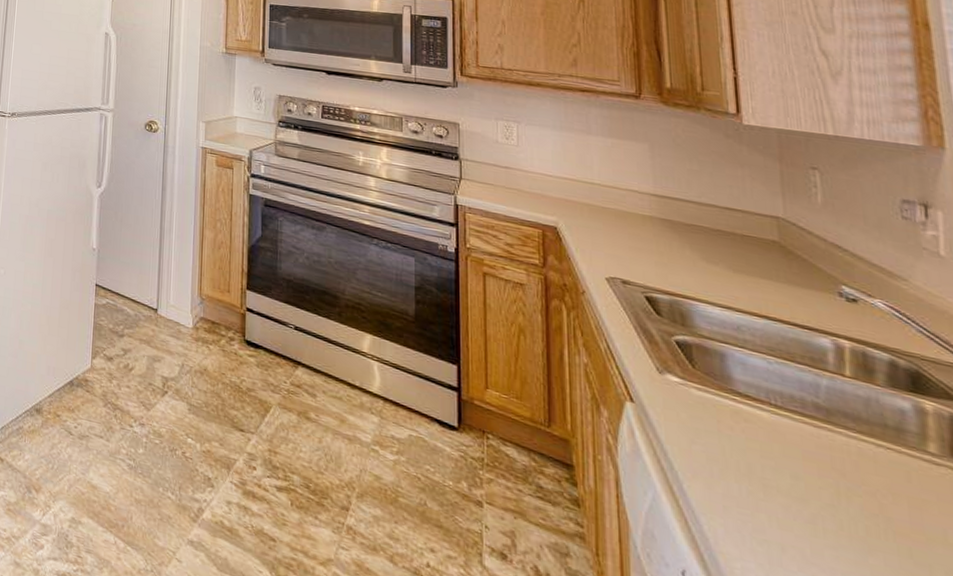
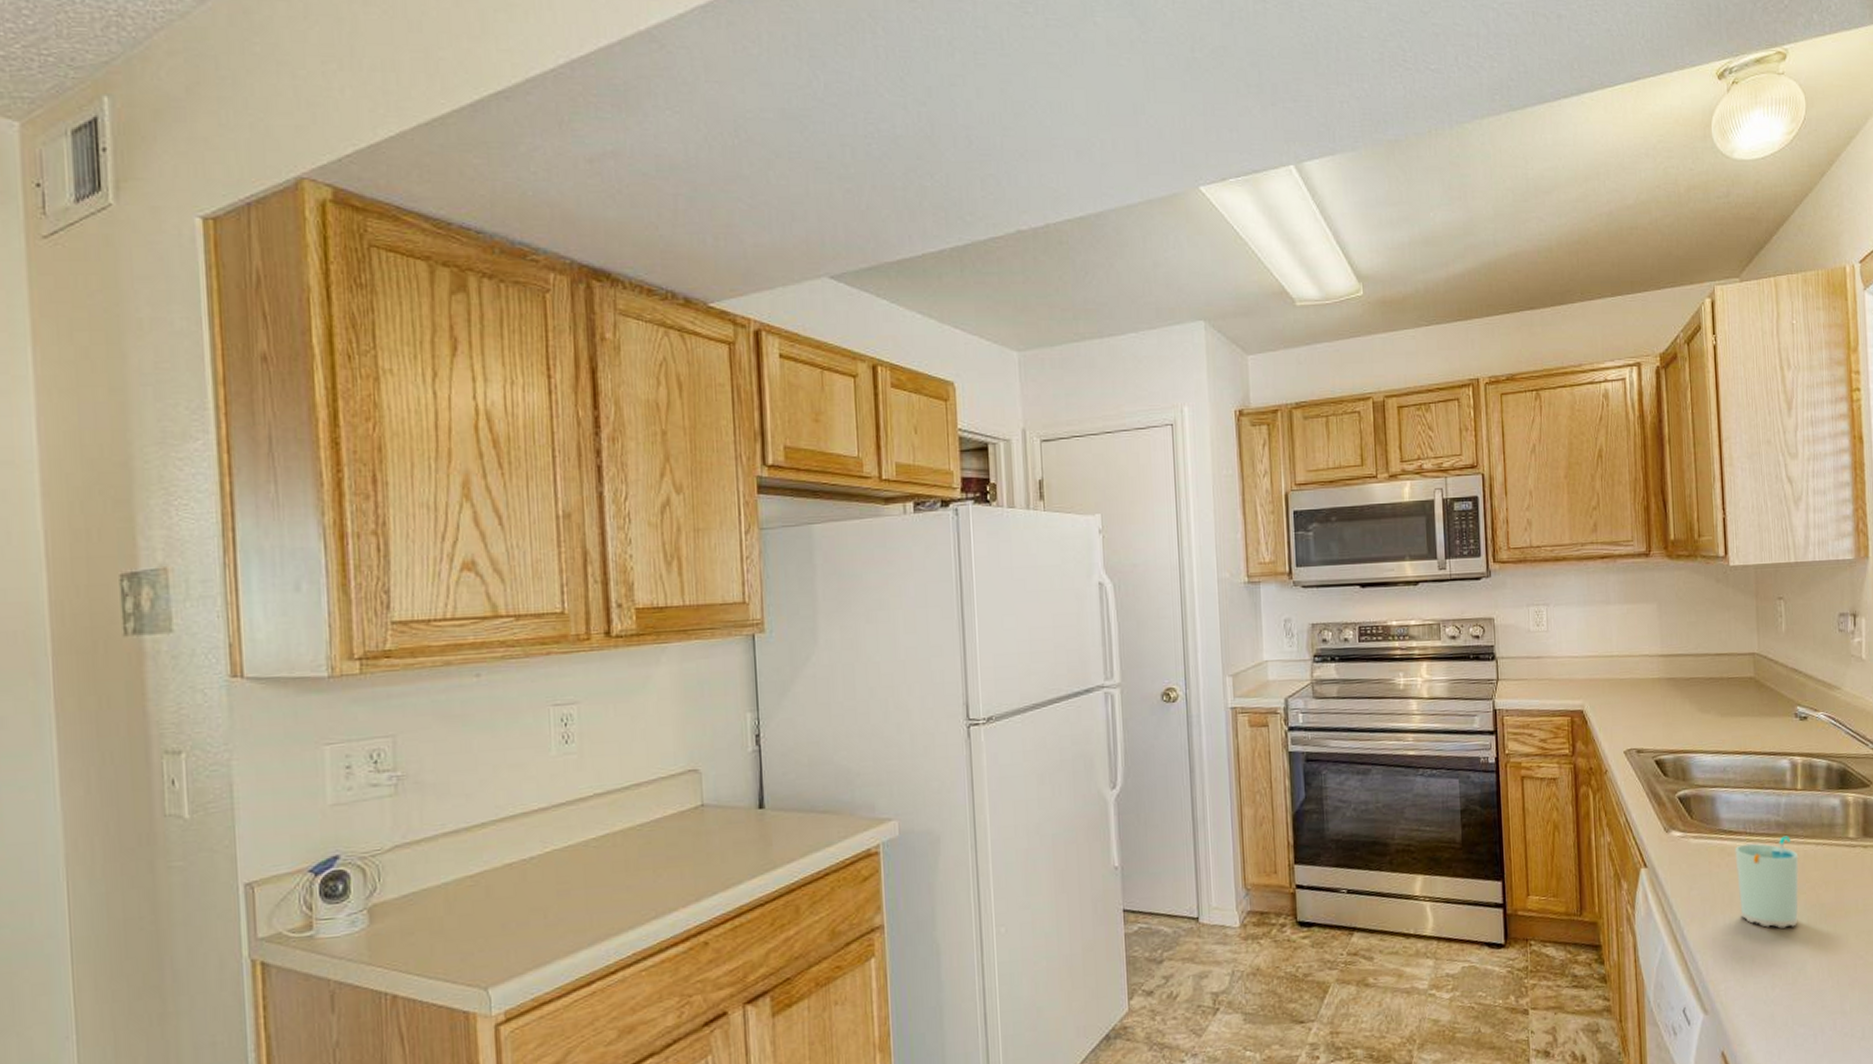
cup: none [754,414,851,531] -> present [1734,835,1799,929]

